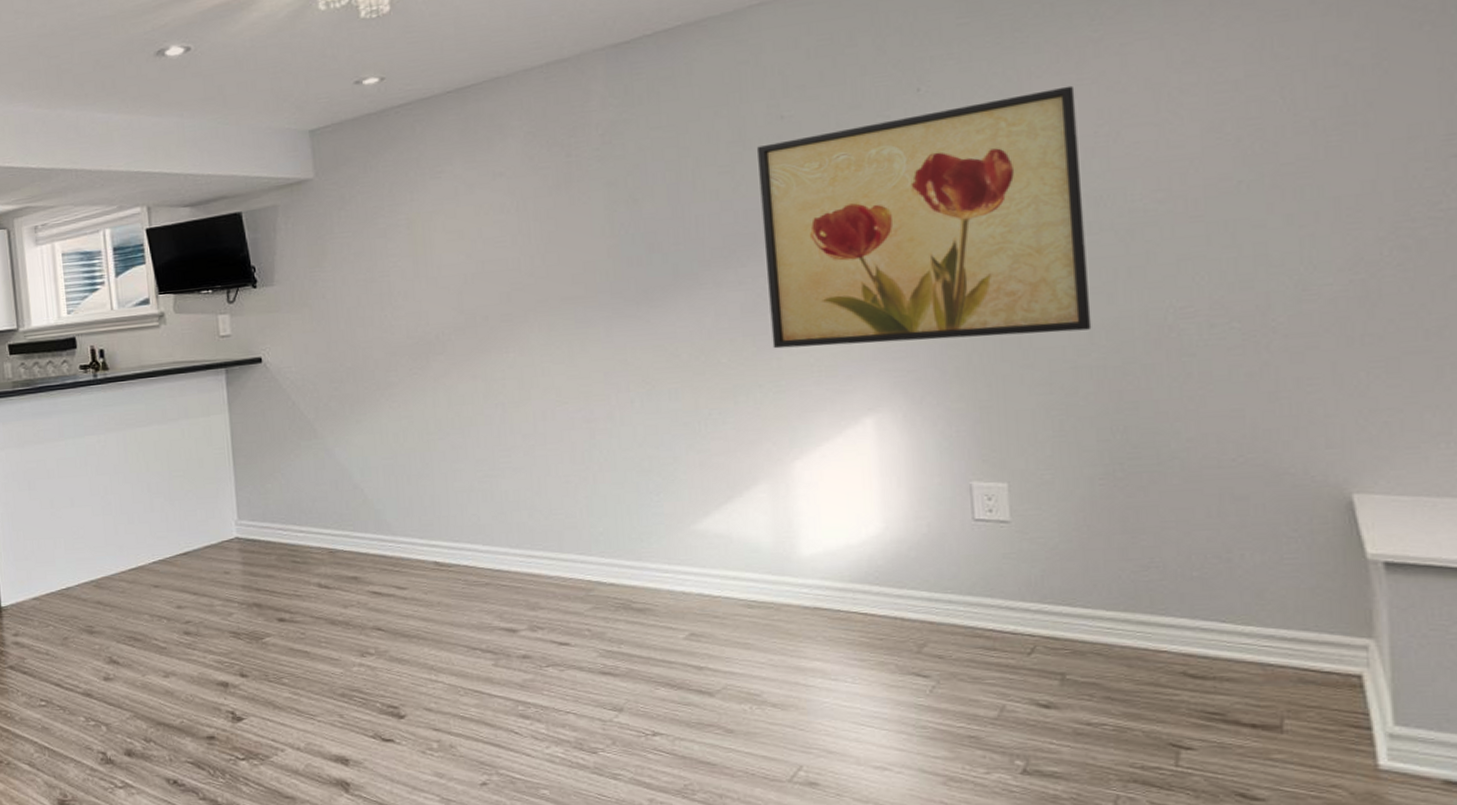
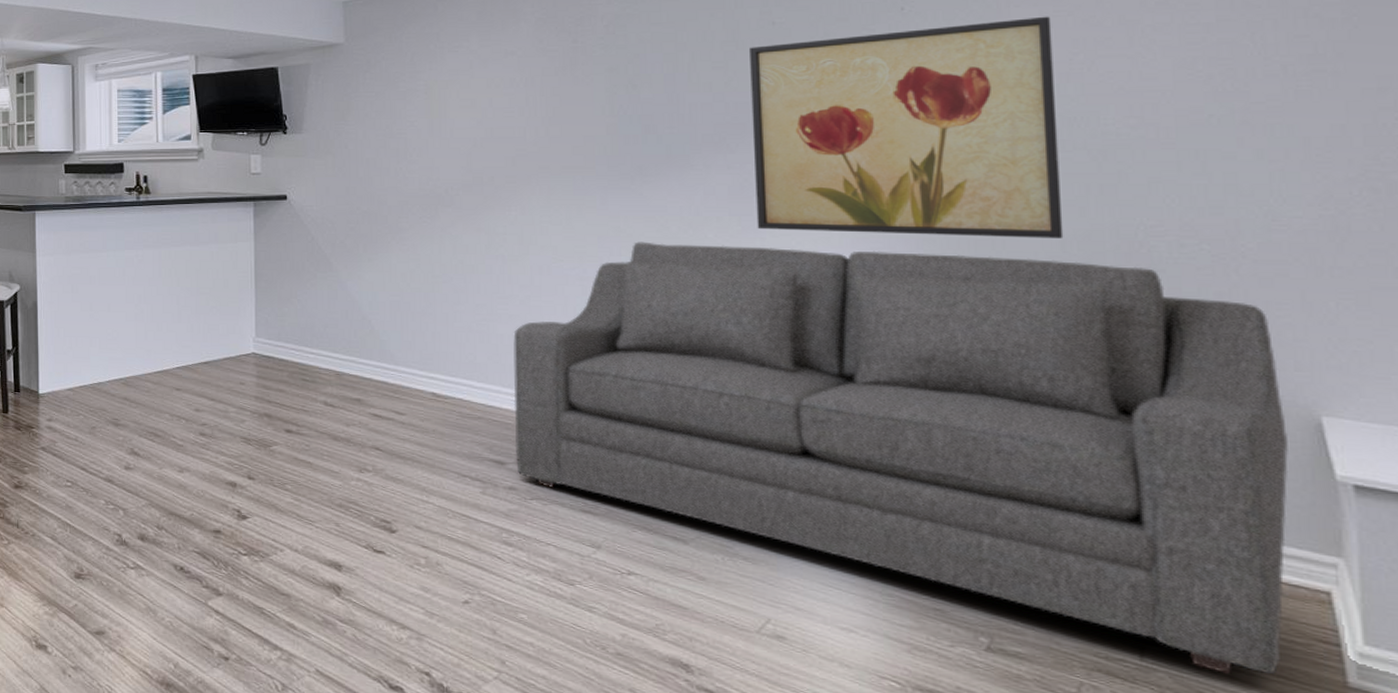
sofa: none [518,353,1320,771] -> present [513,241,1289,675]

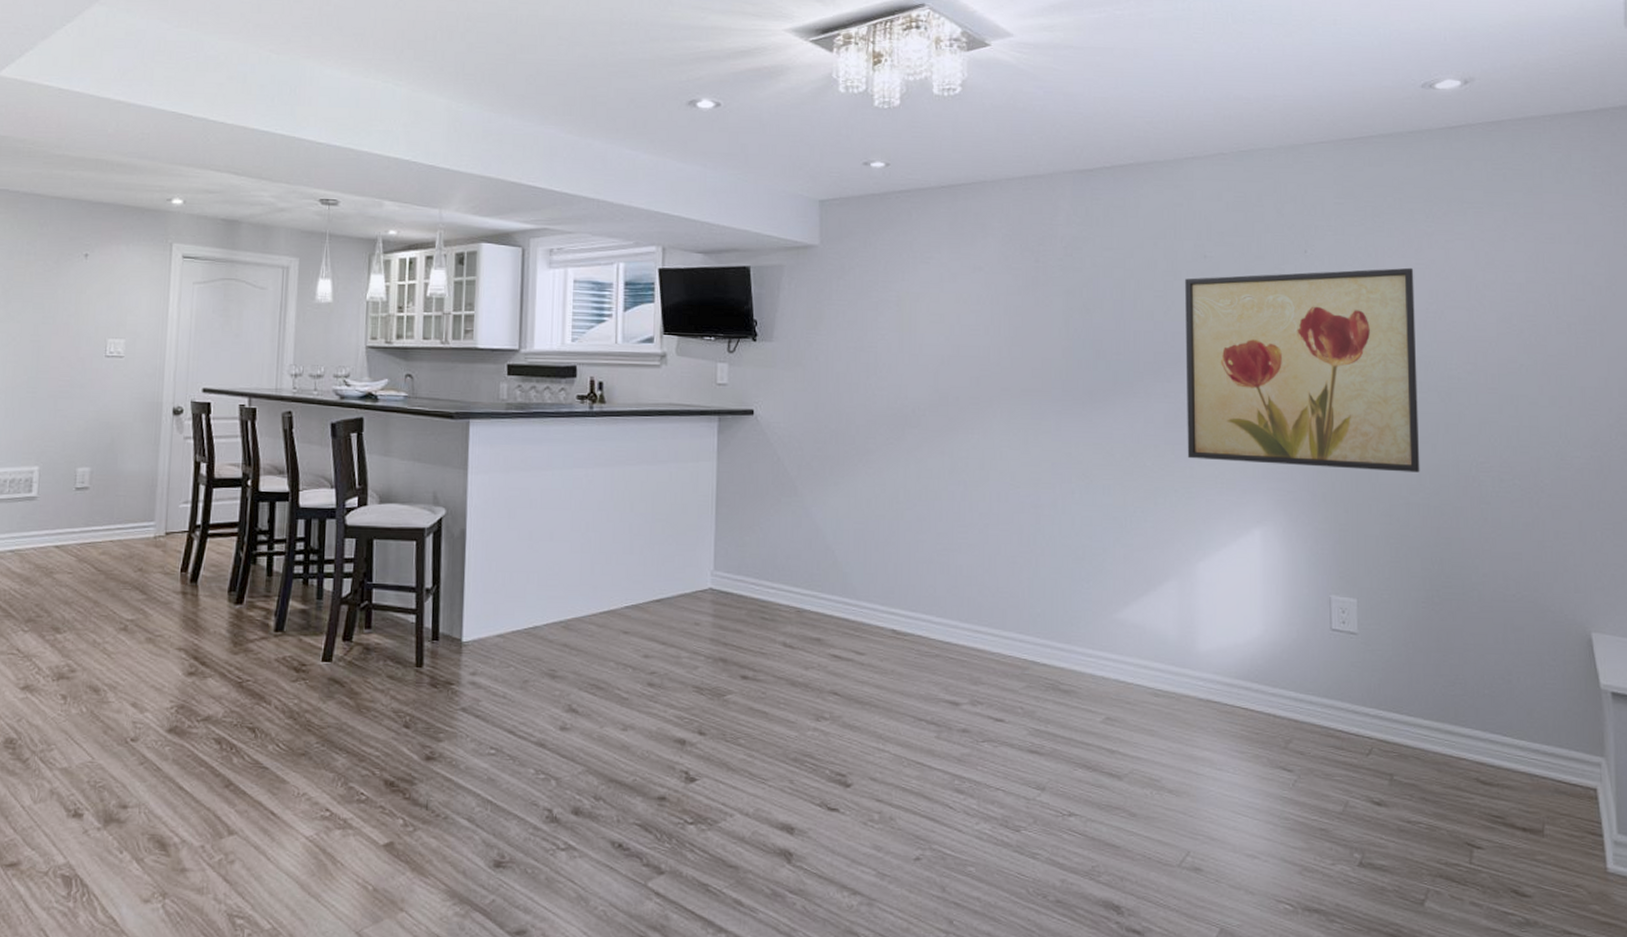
sofa: present [513,241,1289,675] -> none [969,468,1570,871]

